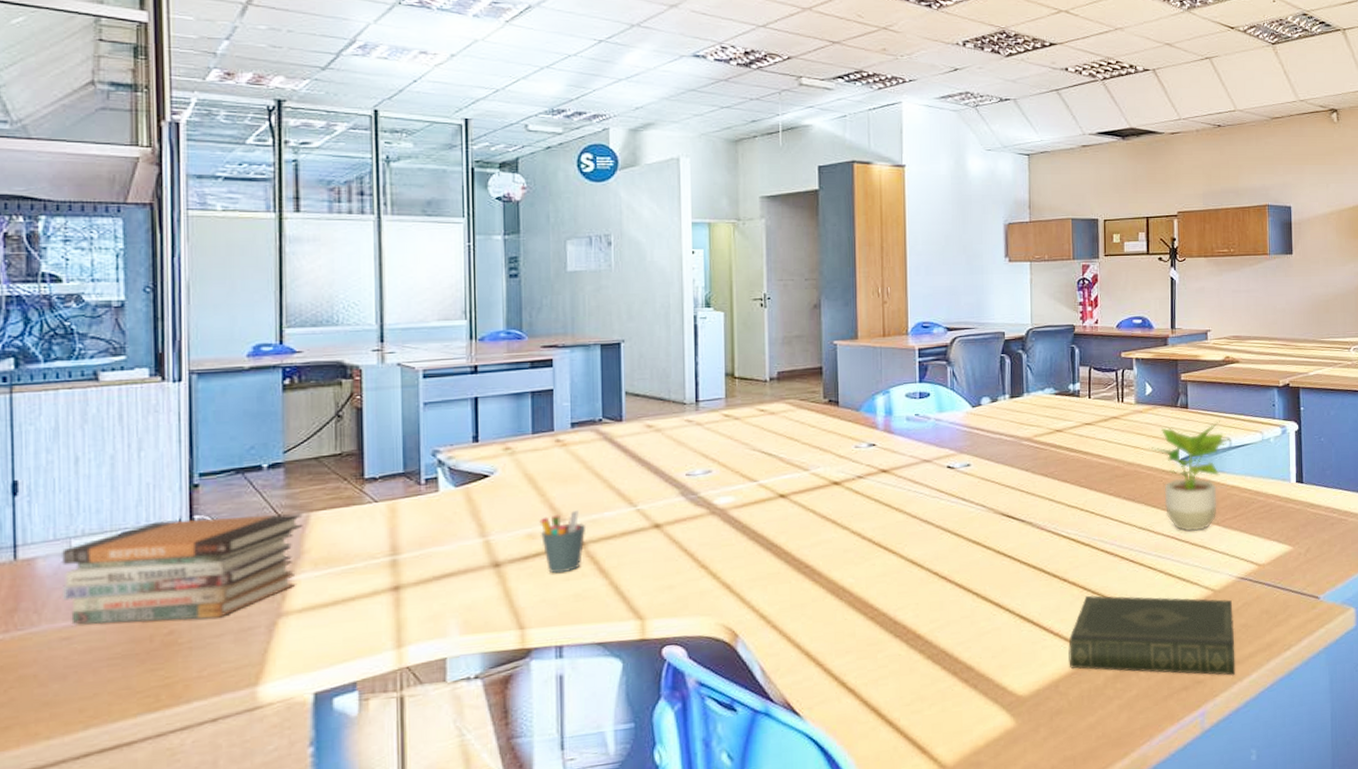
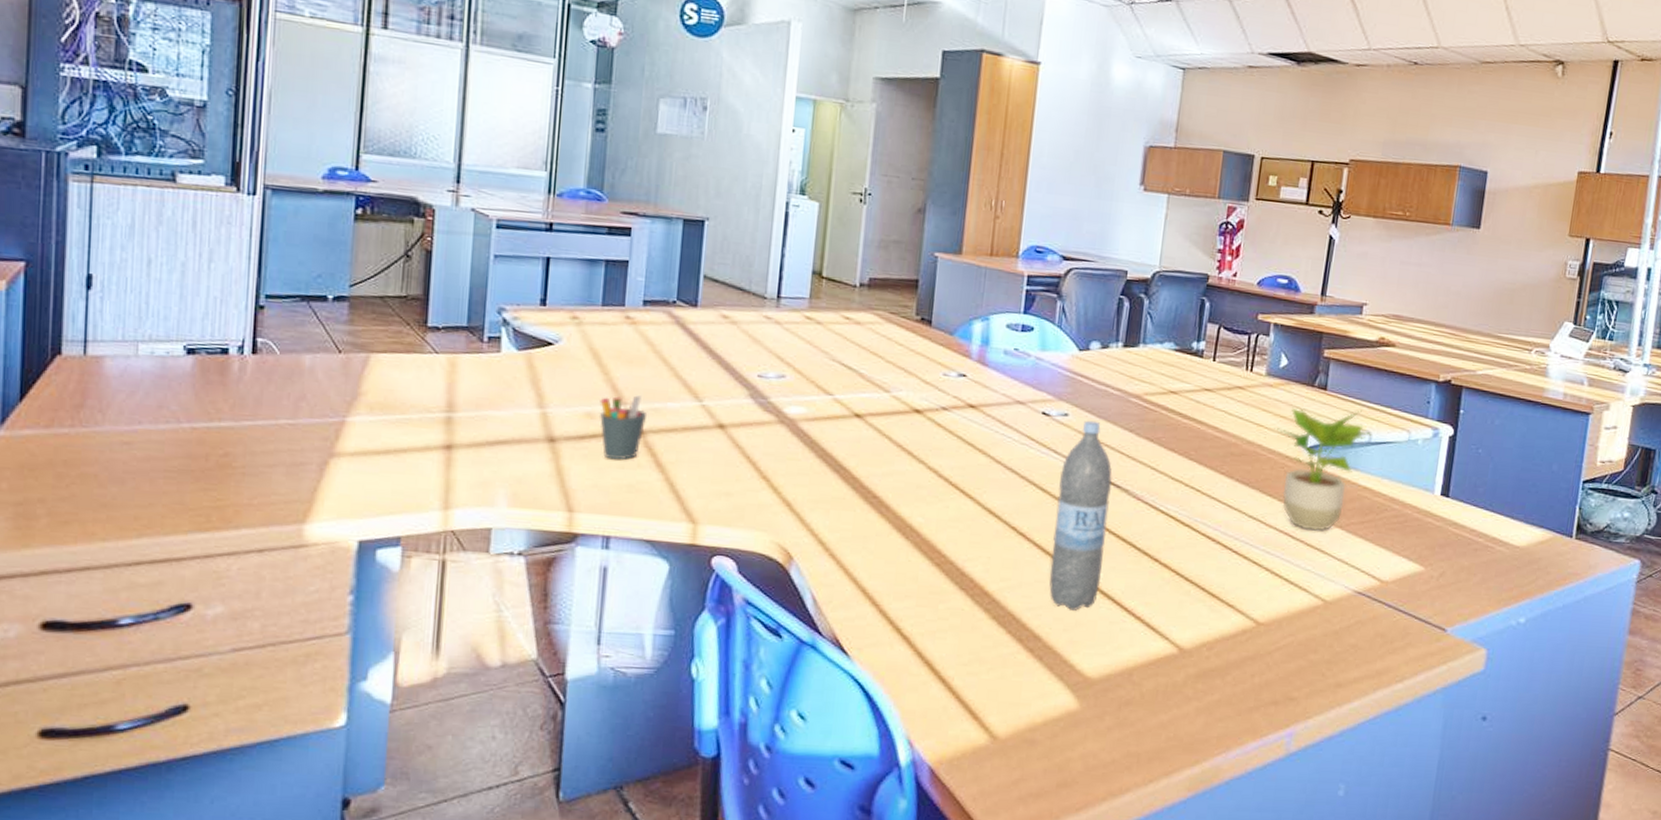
book stack: present [61,513,303,625] -> none [125,338,364,448]
water bottle: none [971,466,1019,638] -> present [1049,420,1112,611]
book: present [1068,595,1236,676] -> none [1147,581,1343,699]

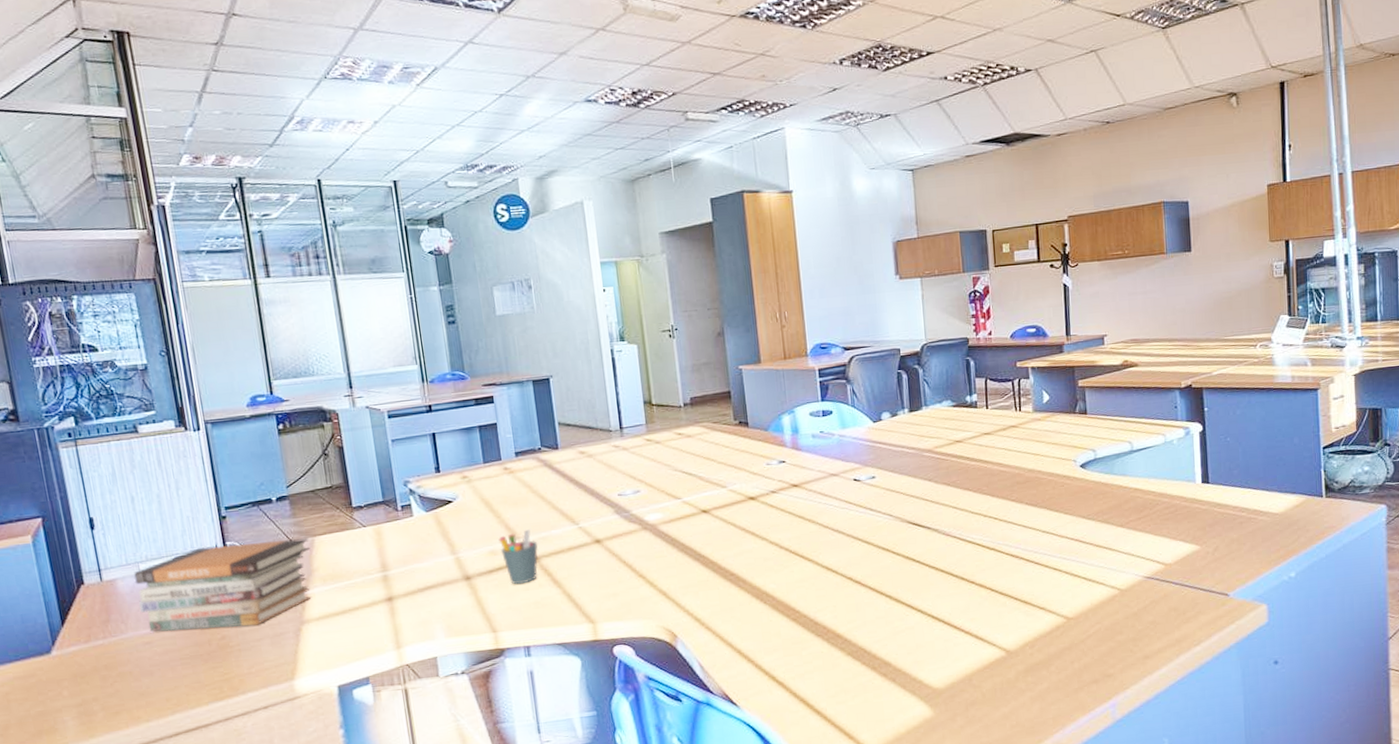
book stack: none [125,338,364,448] -> present [133,538,312,632]
water bottle: present [1049,420,1112,611] -> none [879,477,931,637]
potted plant: present [1274,407,1372,531] -> none [1049,425,1133,534]

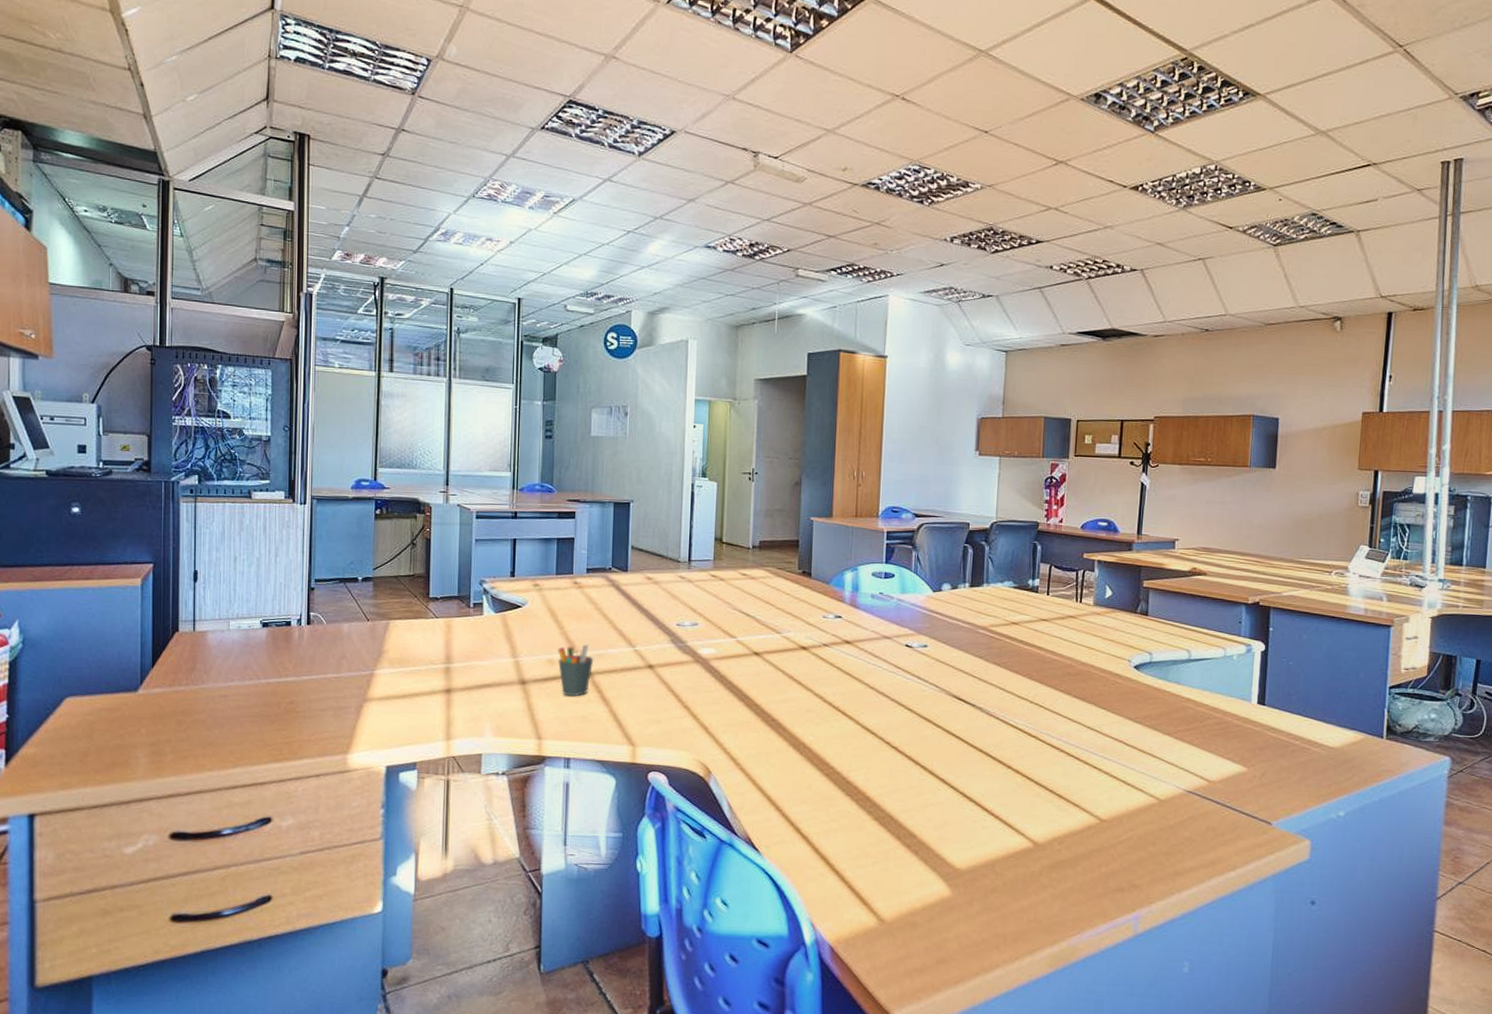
book stack: present [133,538,312,632] -> none [222,614,385,696]

